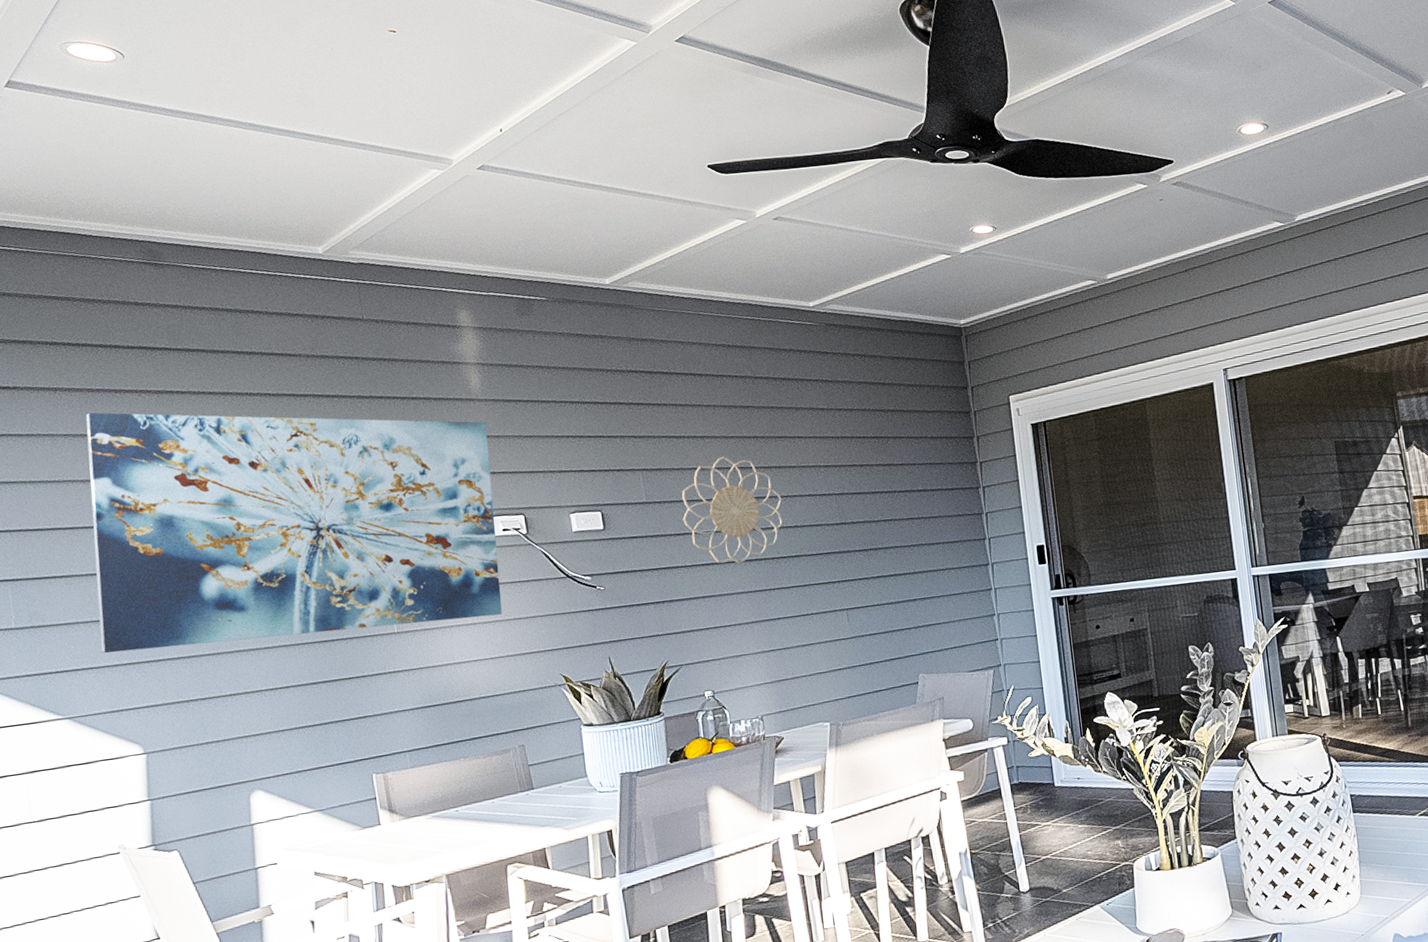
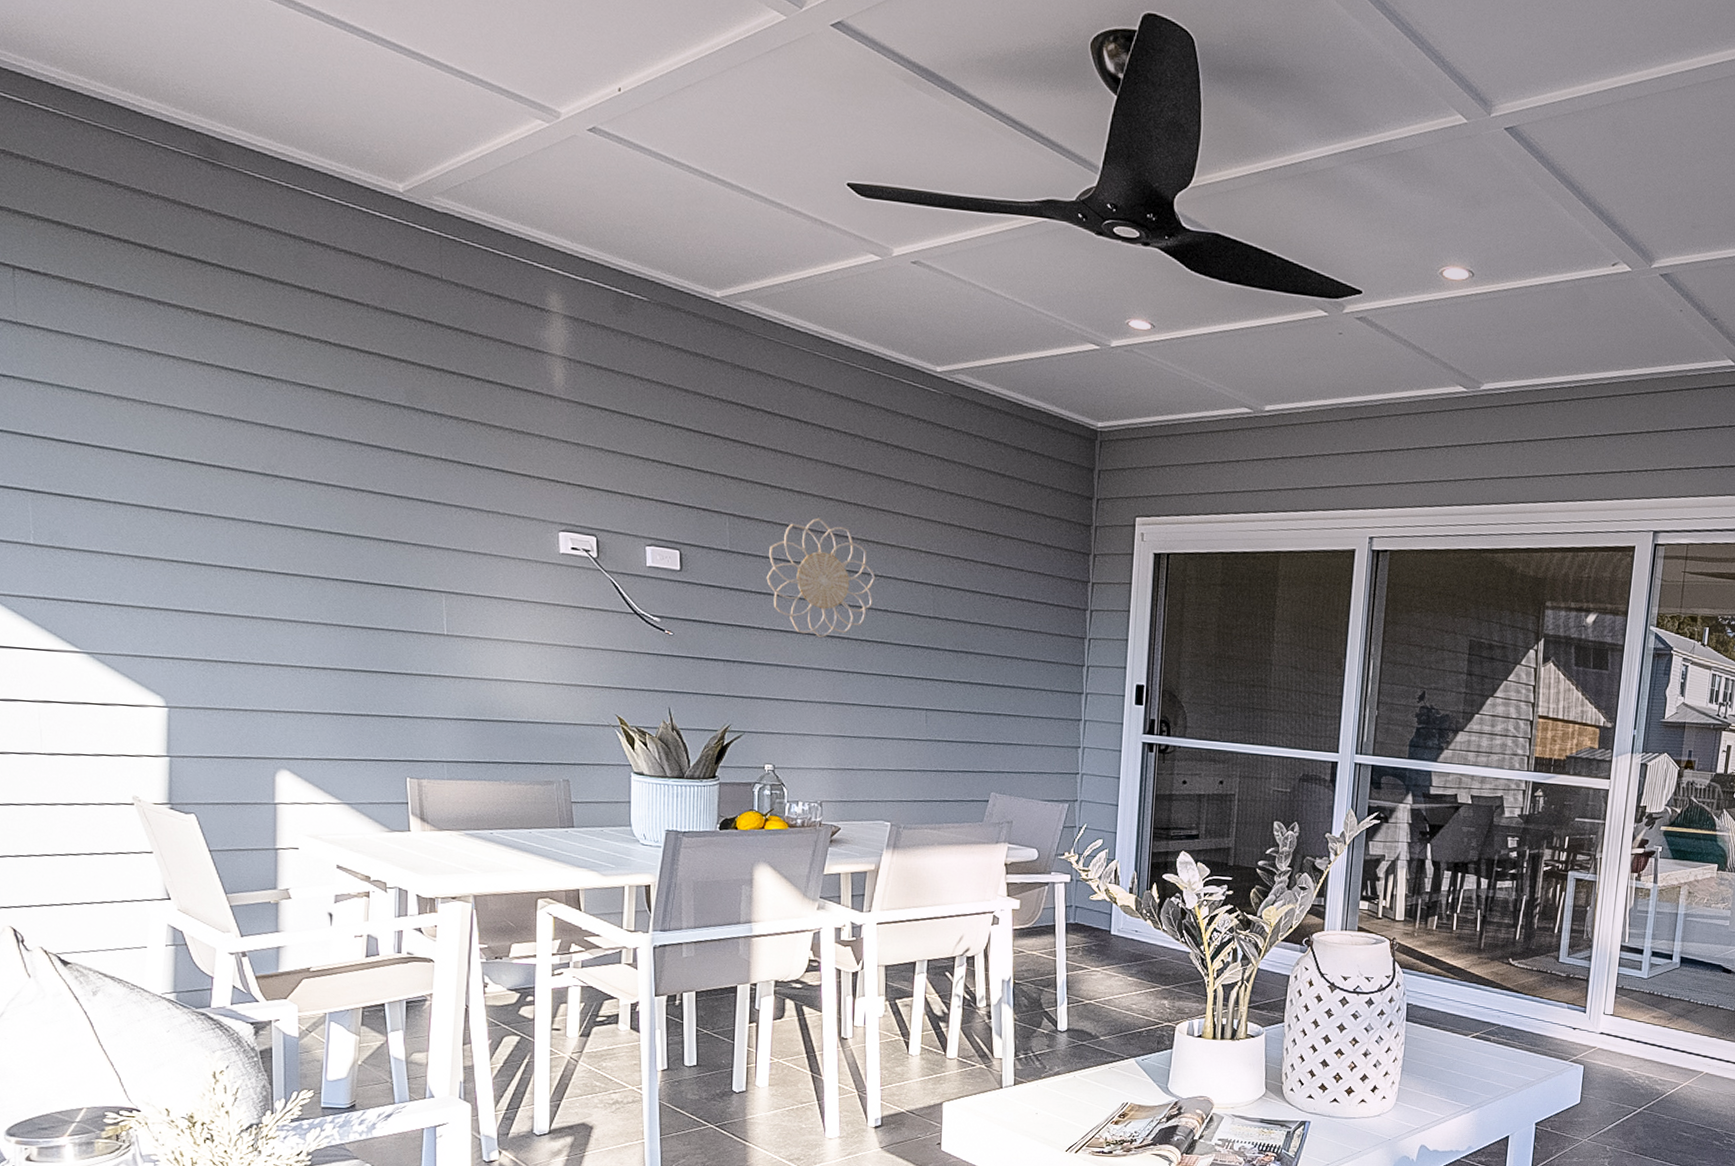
wall art: present [86,412,502,653] -> none [123,321,566,639]

